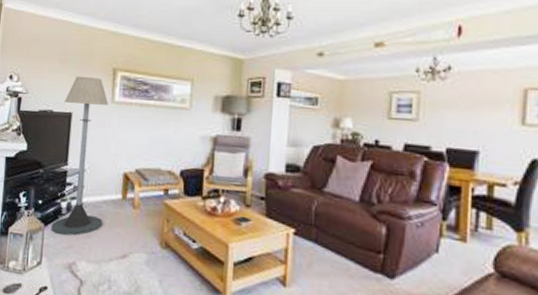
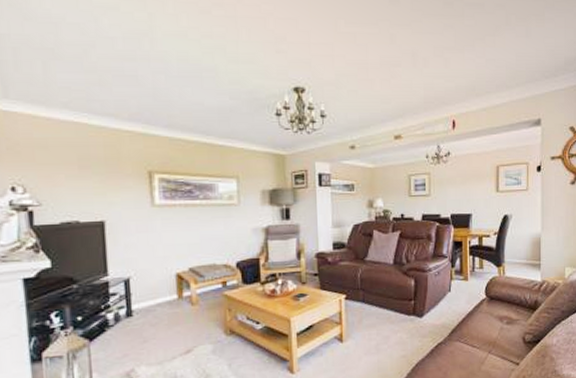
floor lamp: present [51,76,109,236] -> none [93,181,160,347]

